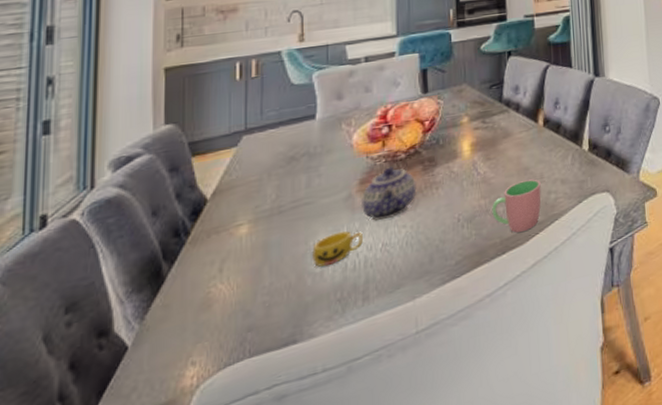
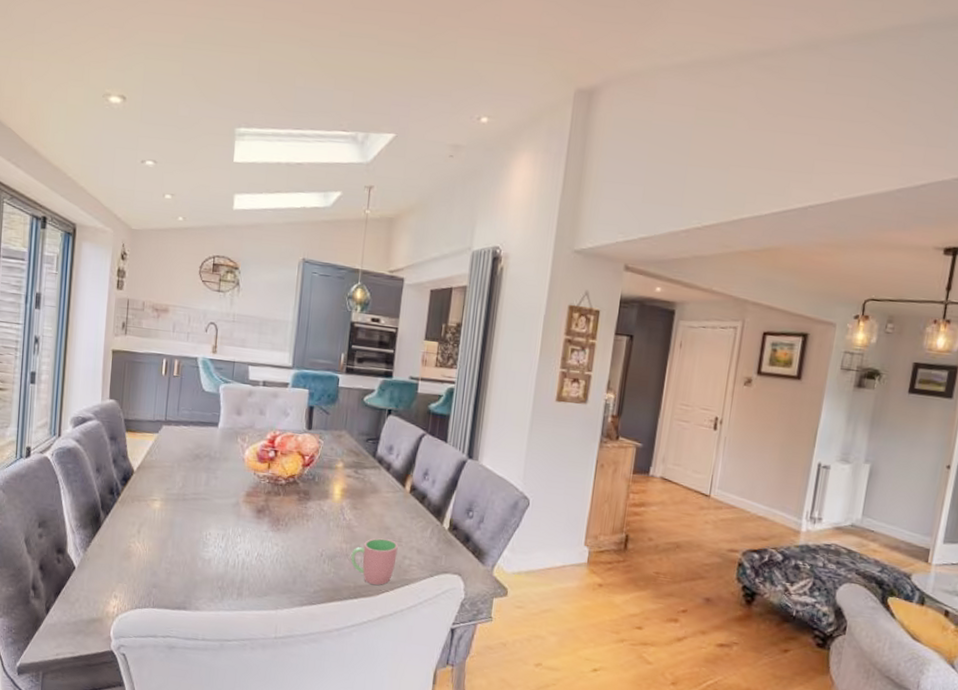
cup: present [312,231,364,267] -> none [204,531,244,557]
teapot: present [360,166,417,222] -> none [244,488,291,534]

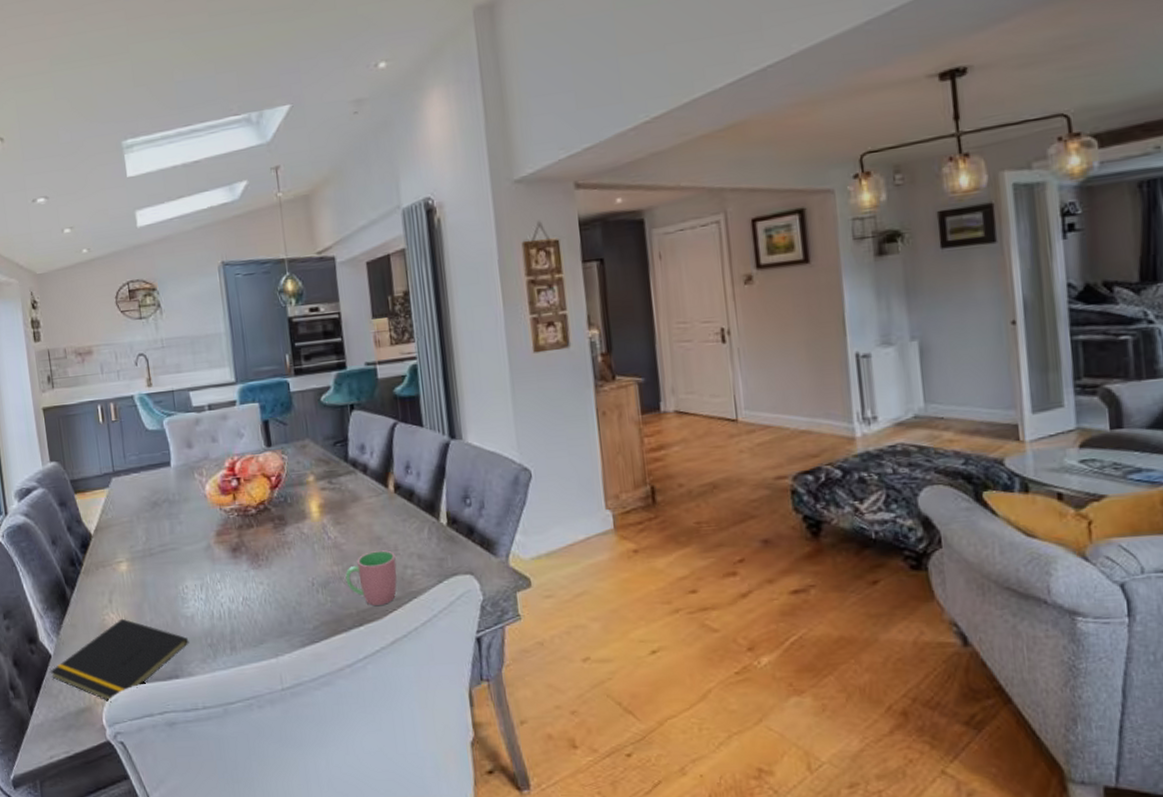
notepad: none [71,549,202,618] -> present [50,618,189,703]

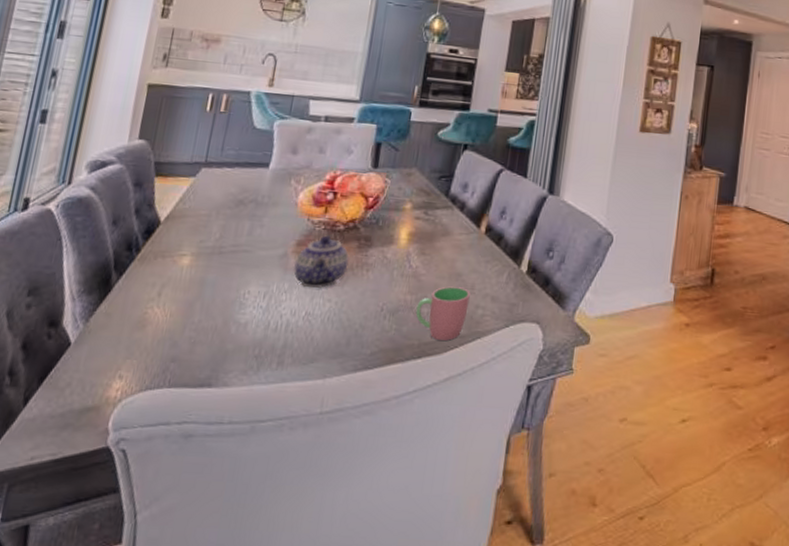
notepad: present [50,618,189,703] -> none [63,314,235,404]
teapot: none [219,521,270,575] -> present [293,235,349,289]

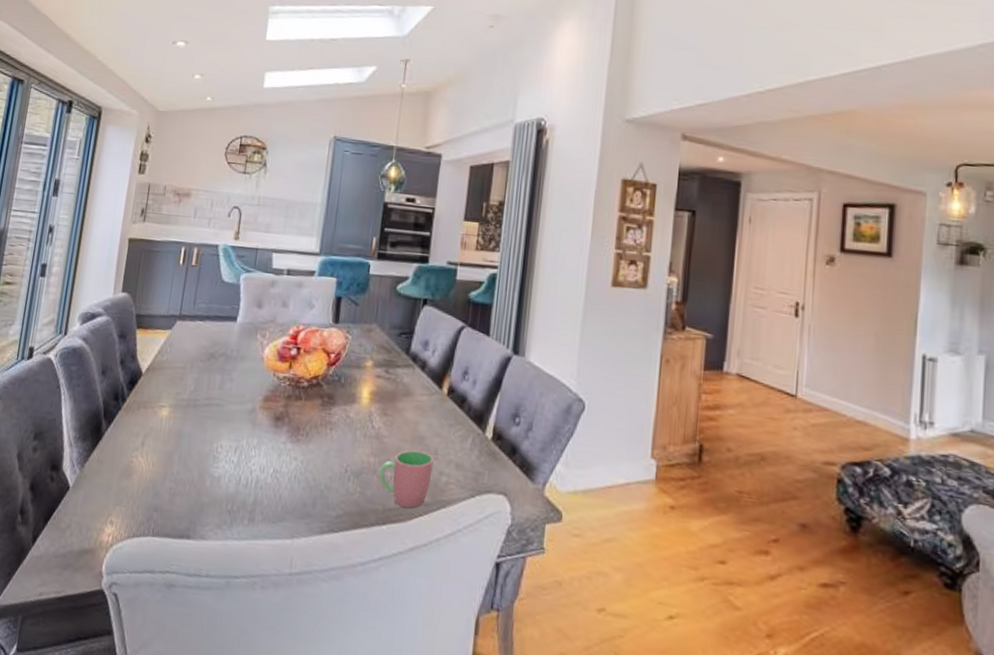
teapot: present [293,235,349,289] -> none [261,391,313,446]

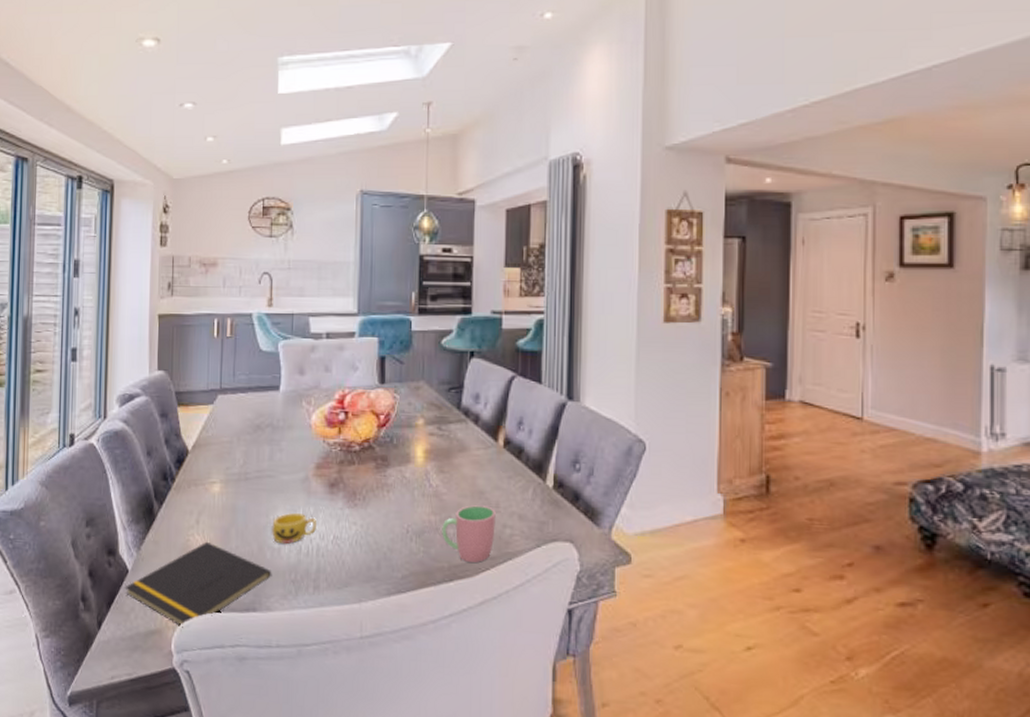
notepad: none [64,464,210,549] -> present [125,541,272,628]
cup: none [213,443,259,474] -> present [272,512,317,544]

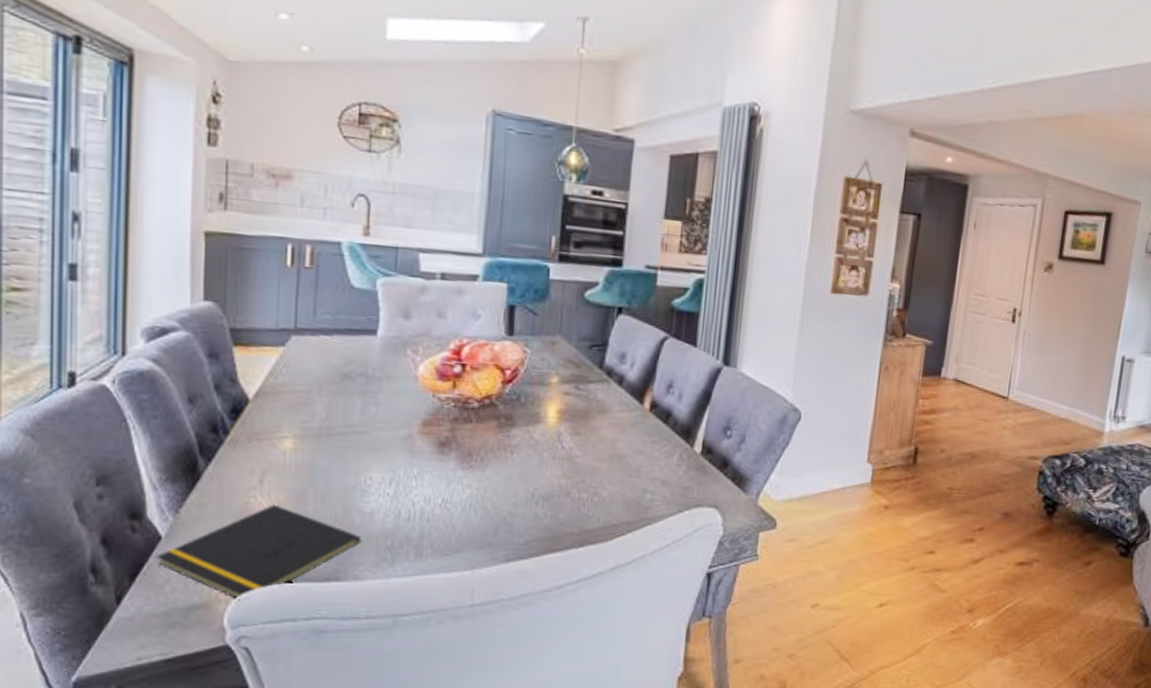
cup: present [272,512,317,544] -> none [362,473,422,507]
cup: present [442,505,496,563] -> none [573,469,636,528]

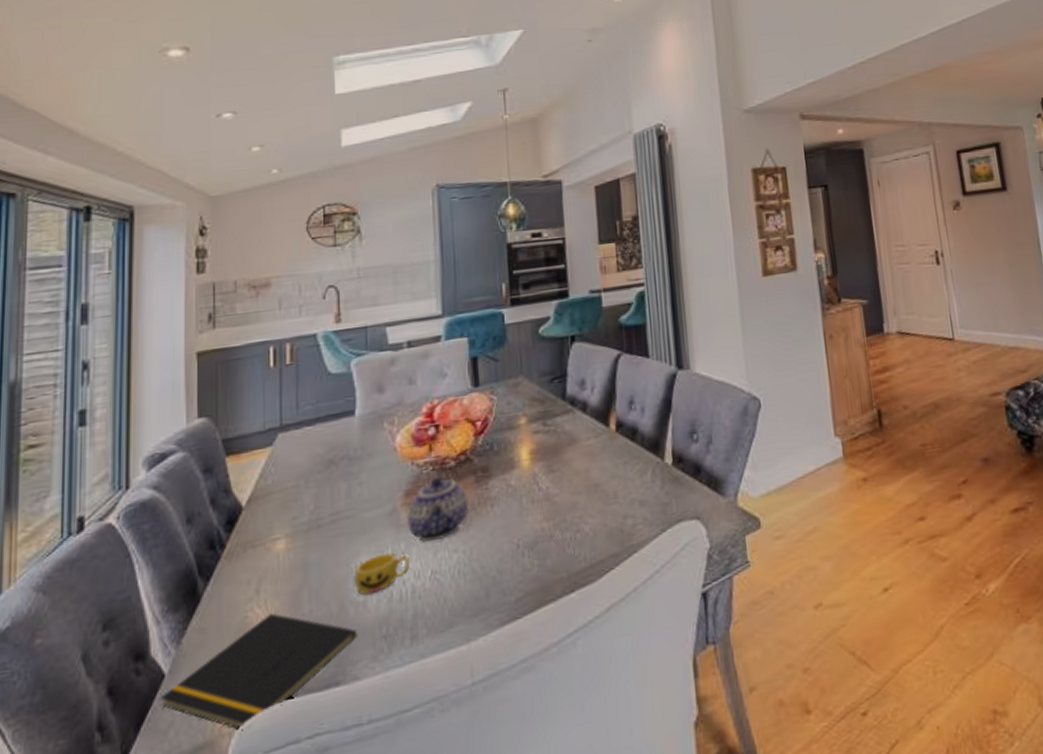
cup: none [362,473,422,507] -> present [354,552,411,595]
teapot: none [421,413,488,473] -> present [406,476,469,543]

